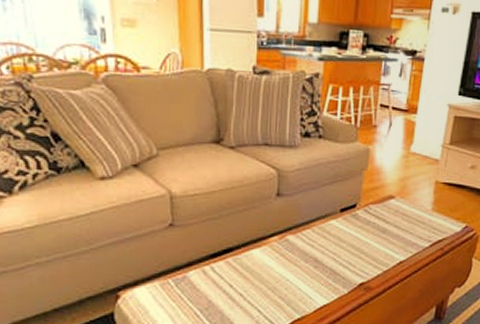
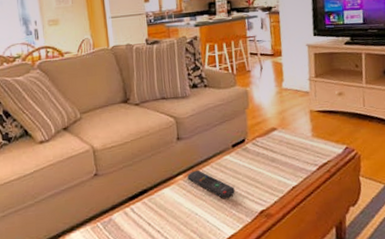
remote control: none [283,232,335,267] -> present [187,169,235,199]

